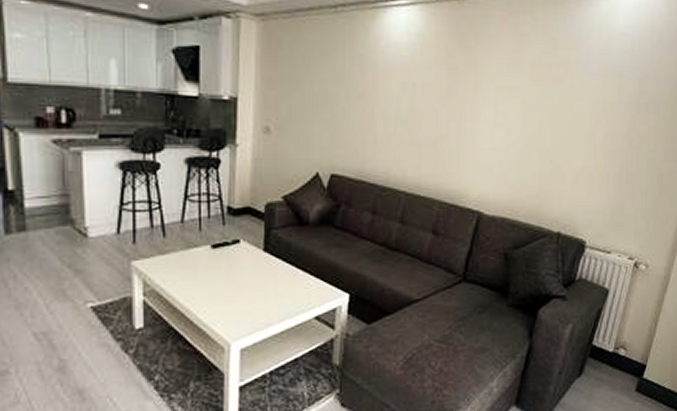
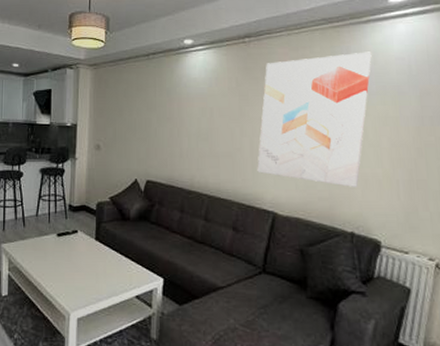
wall art: none [463,23,597,182] -> present [257,51,372,187]

